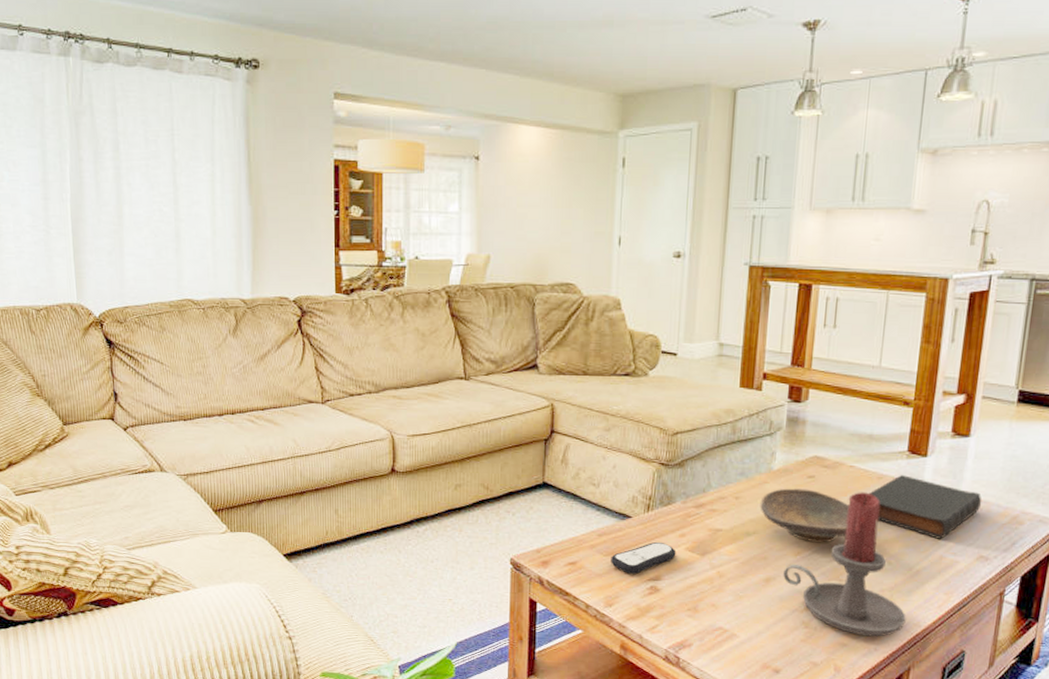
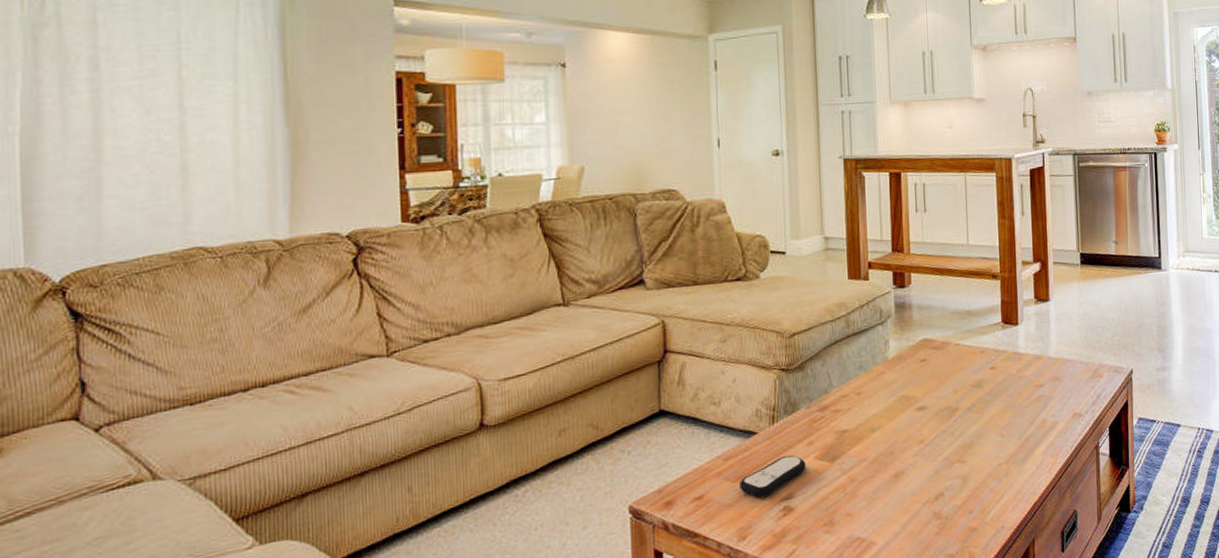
decorative bowl: present [760,488,849,543] -> none [880,373,961,428]
candle holder: present [783,492,906,637] -> none [910,368,1024,516]
book: present [868,475,982,539] -> none [975,346,1068,404]

